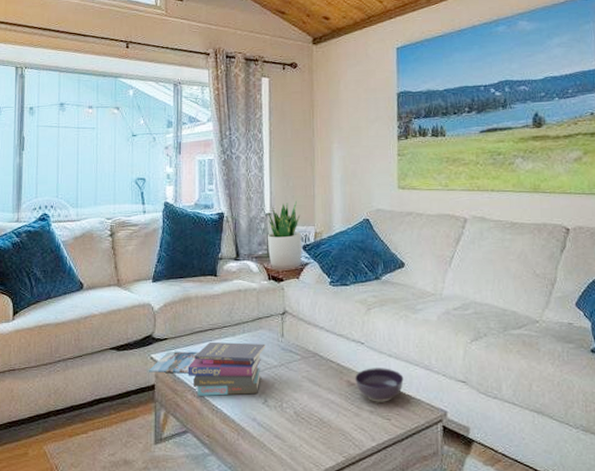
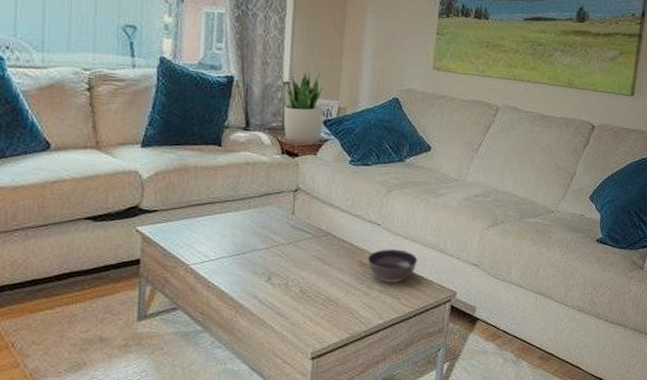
magazine: present [148,351,199,373] -> none [132,224,196,247]
books: present [188,341,266,396] -> none [180,216,273,273]

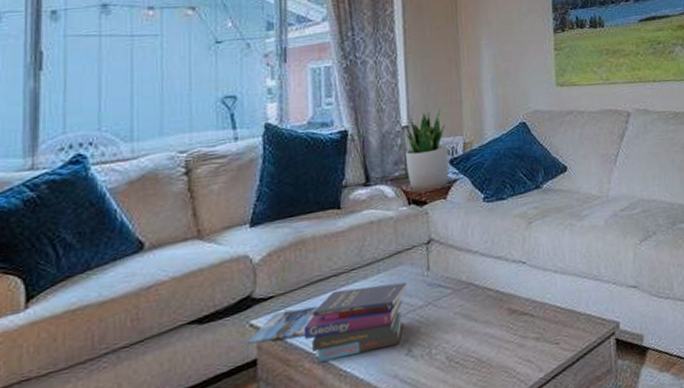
magazine: none [132,224,196,247] -> present [246,305,319,345]
books: none [180,216,273,273] -> present [303,281,407,362]
bowl: present [368,249,418,282] -> none [517,286,572,327]

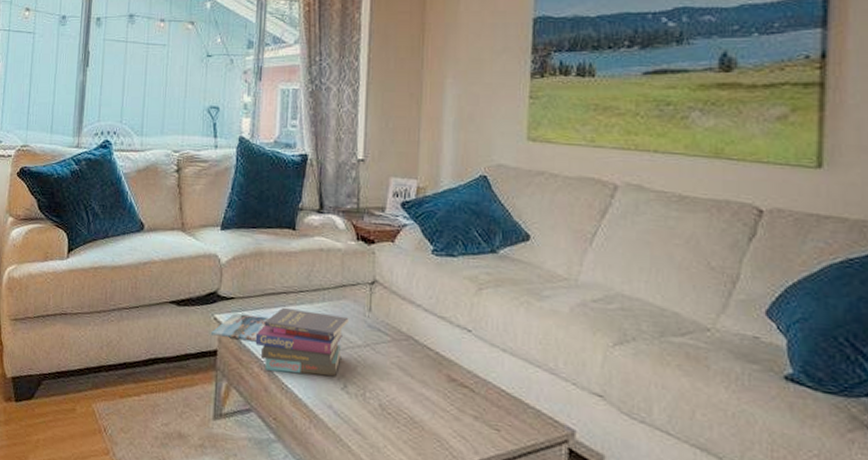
planter: present [404,108,449,192] -> none [358,145,401,231]

